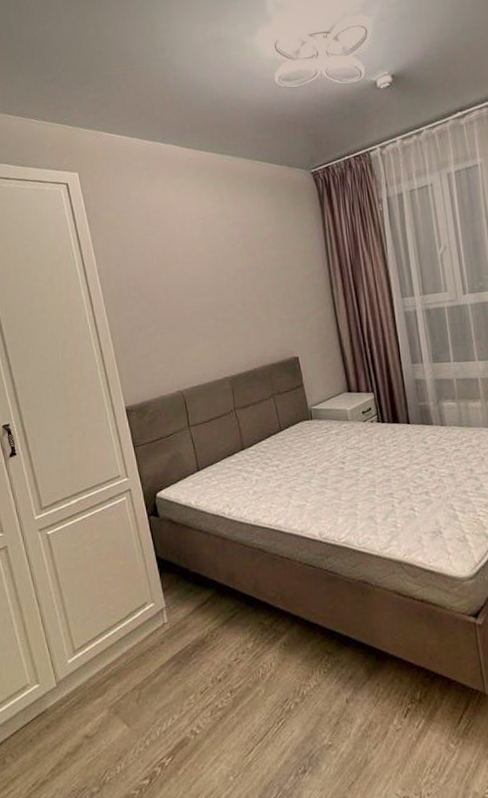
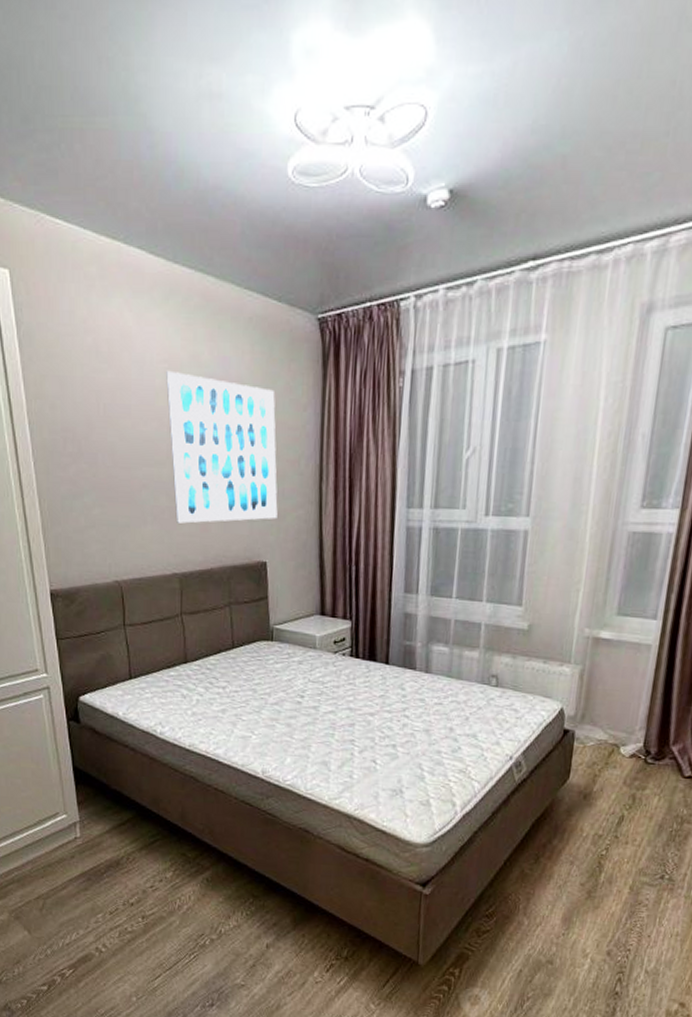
wall art: none [202,225,302,337] -> present [166,370,278,524]

